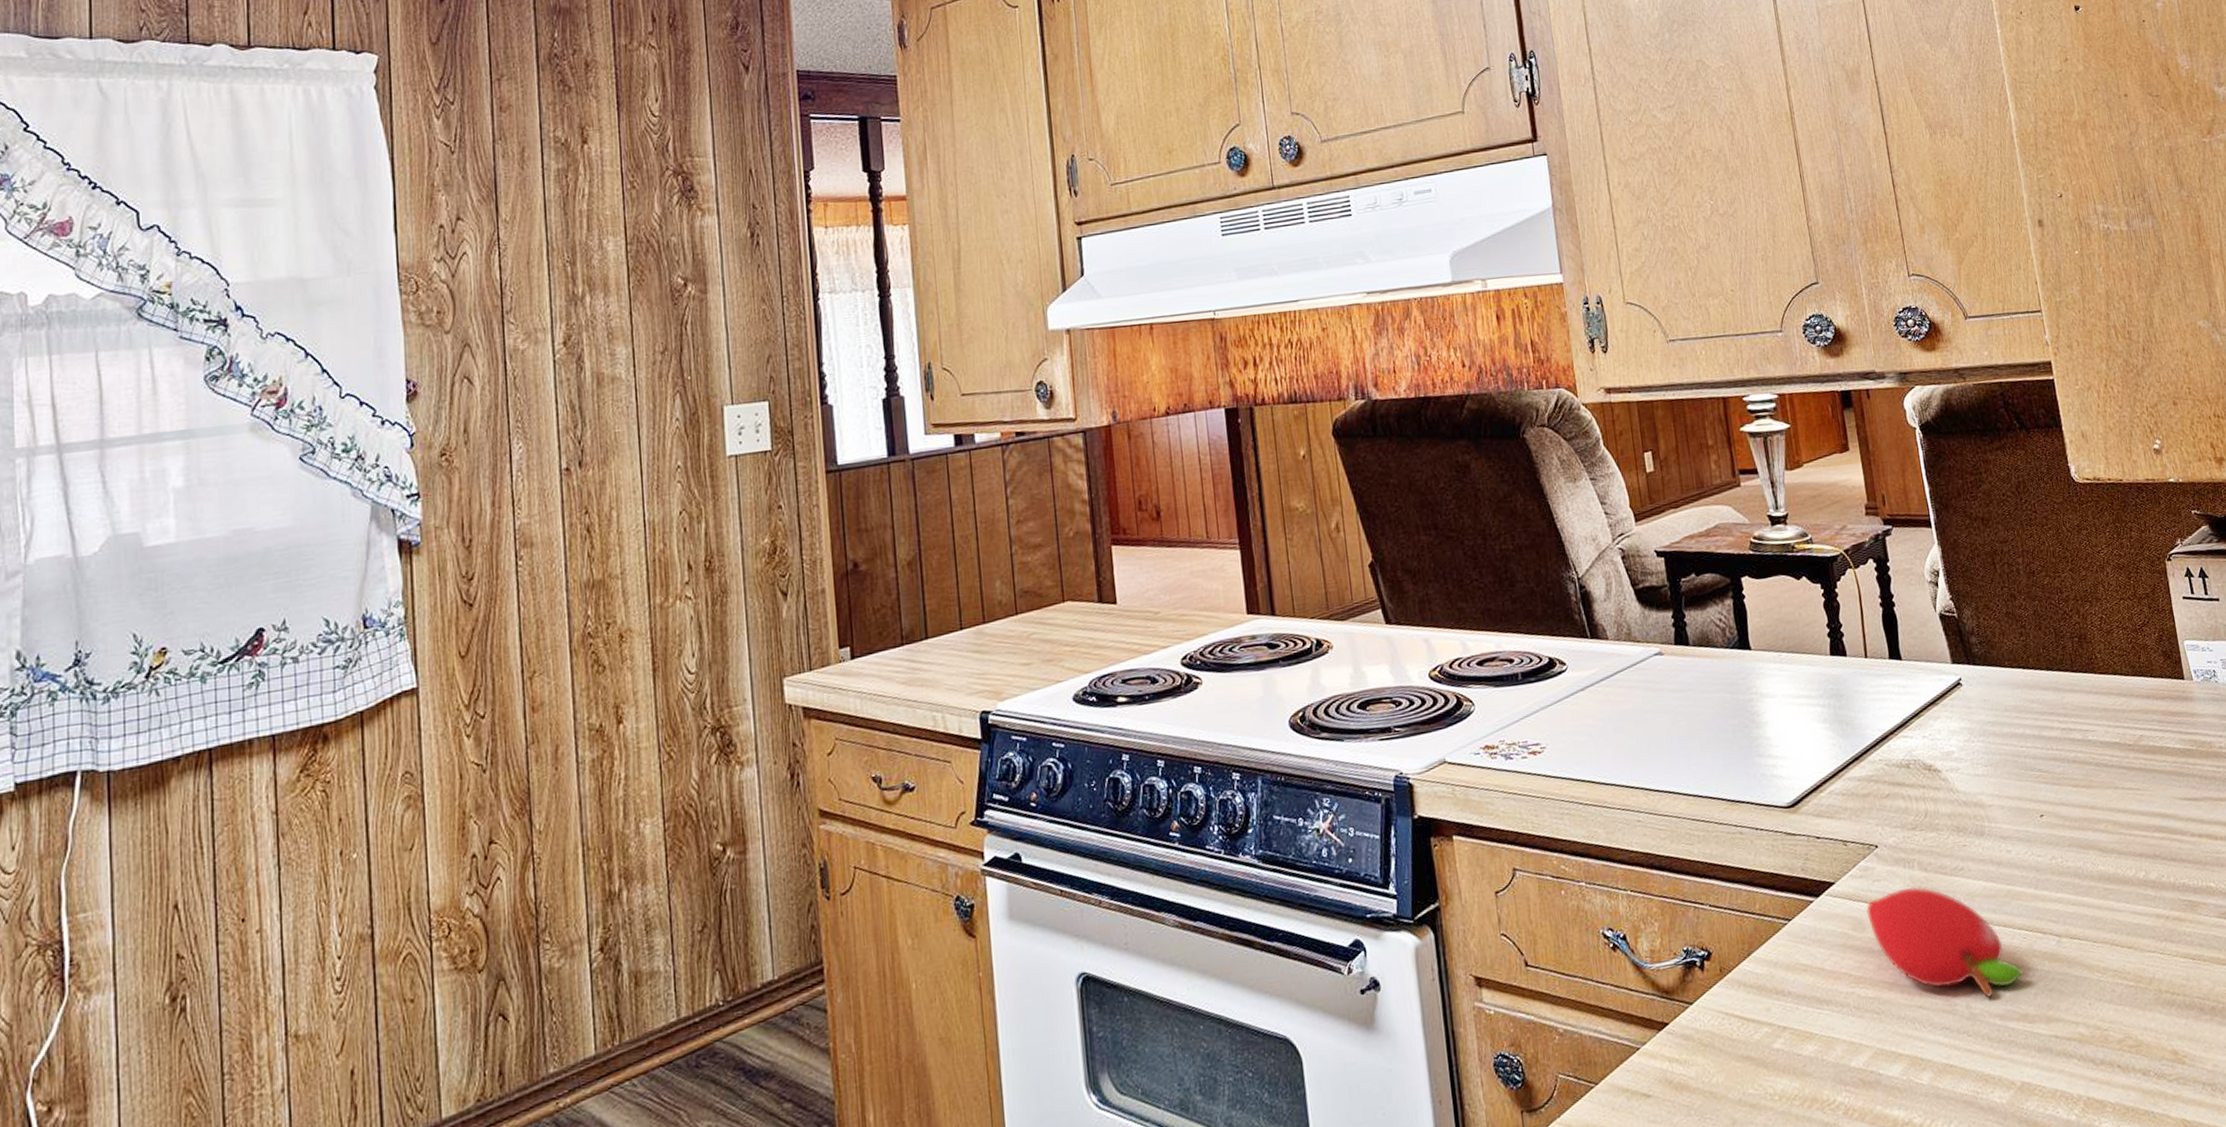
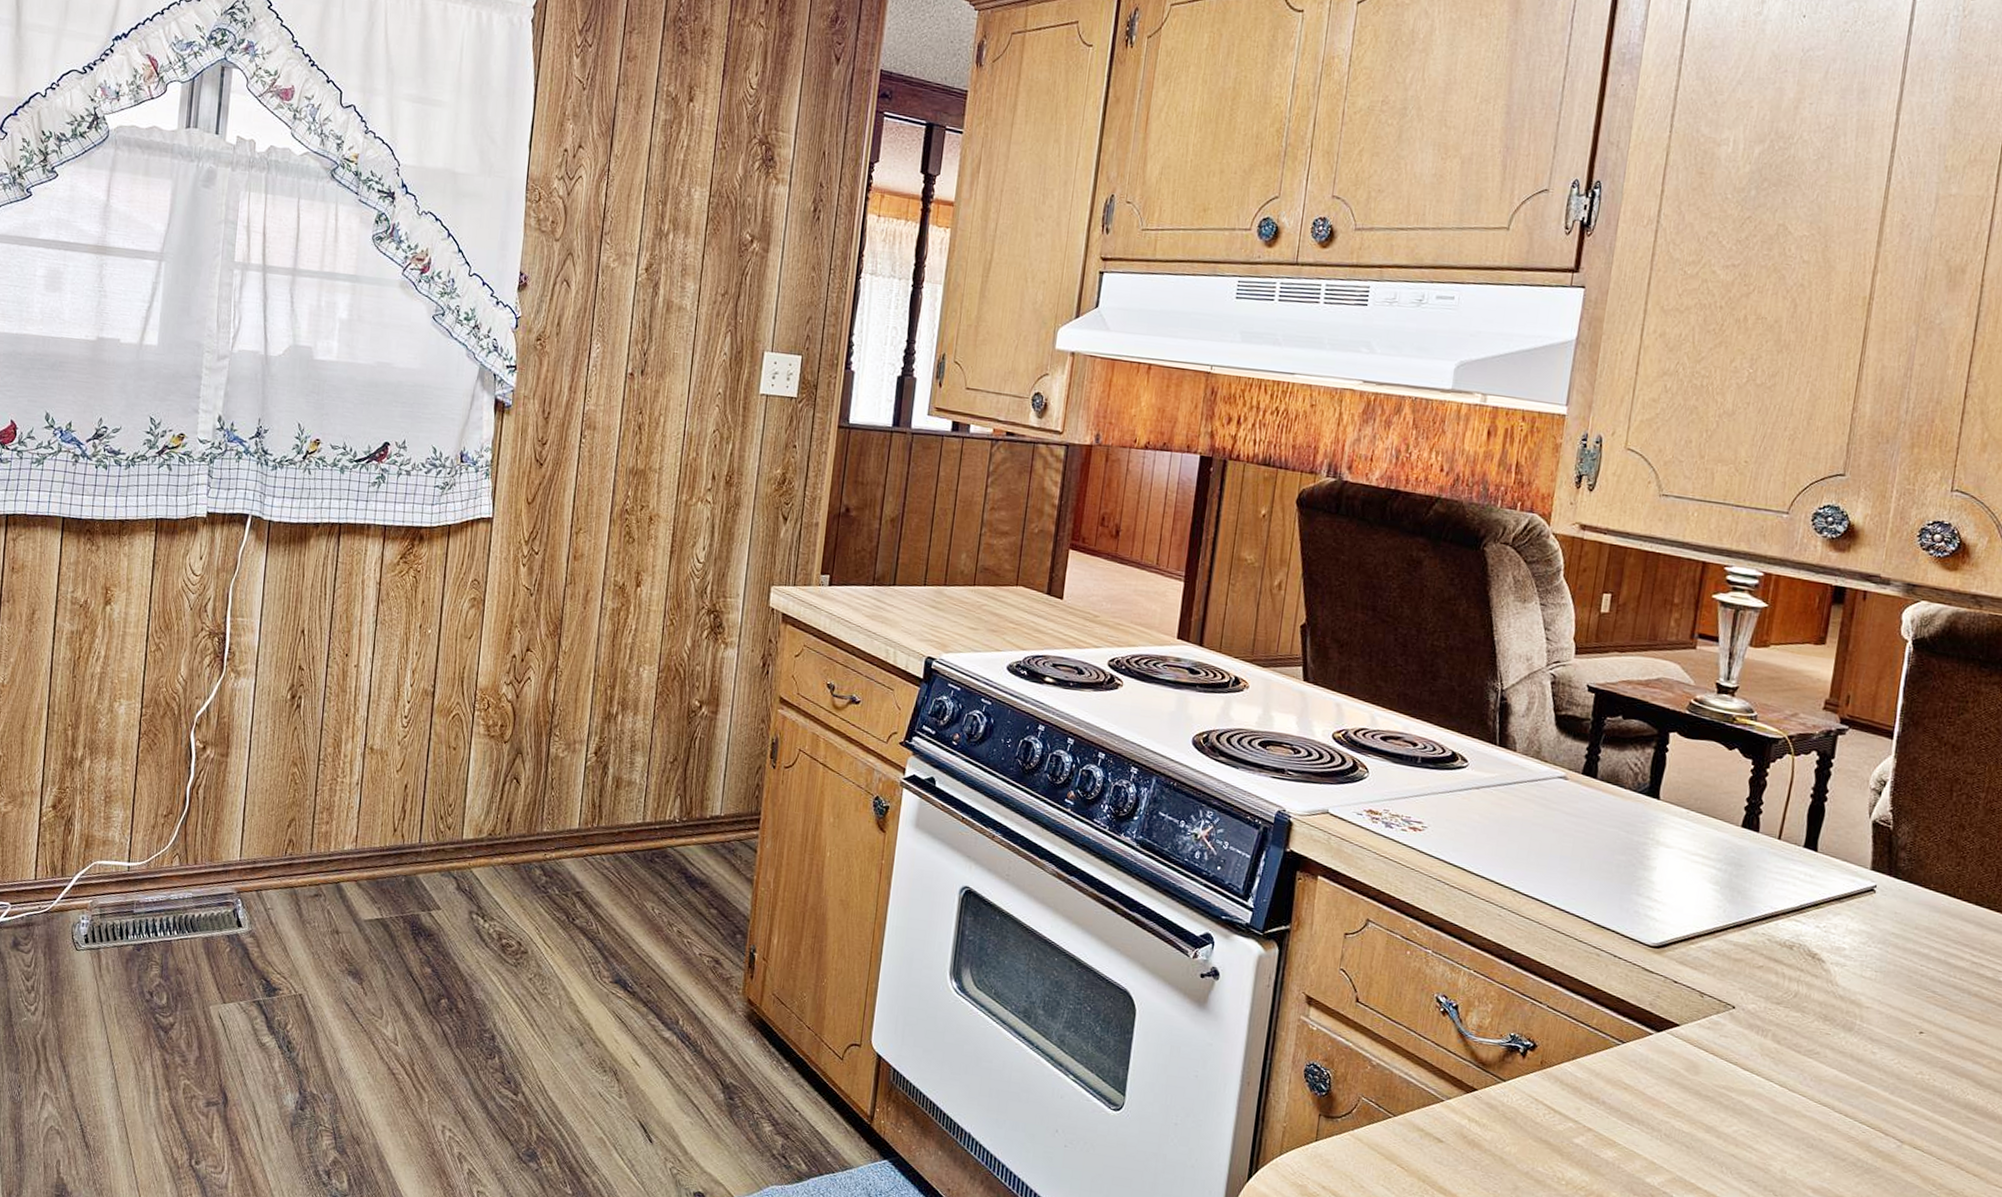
fruit: present [1866,886,2023,998] -> none [1703,1050,1851,1170]

